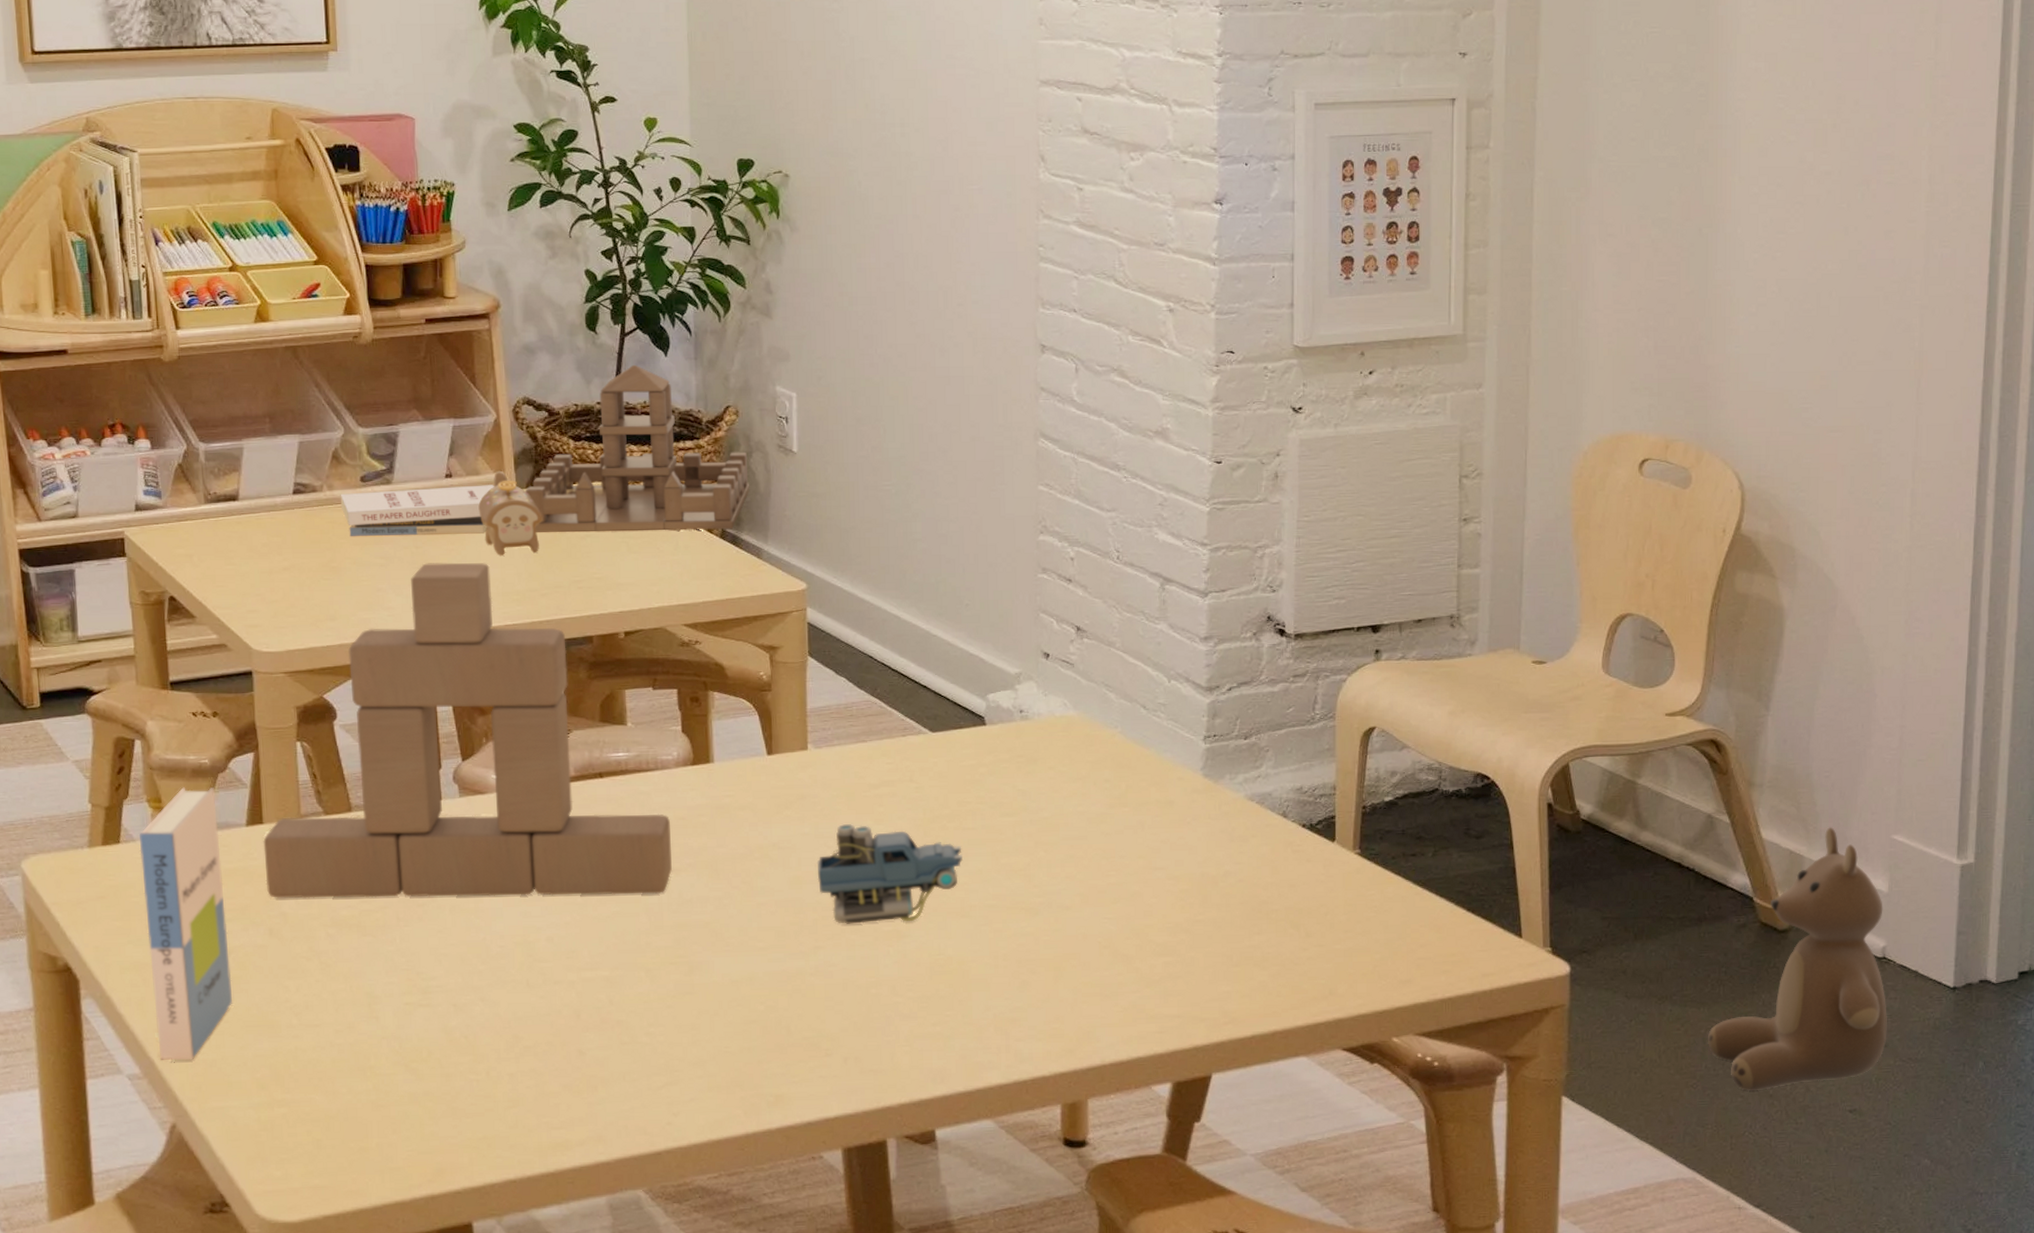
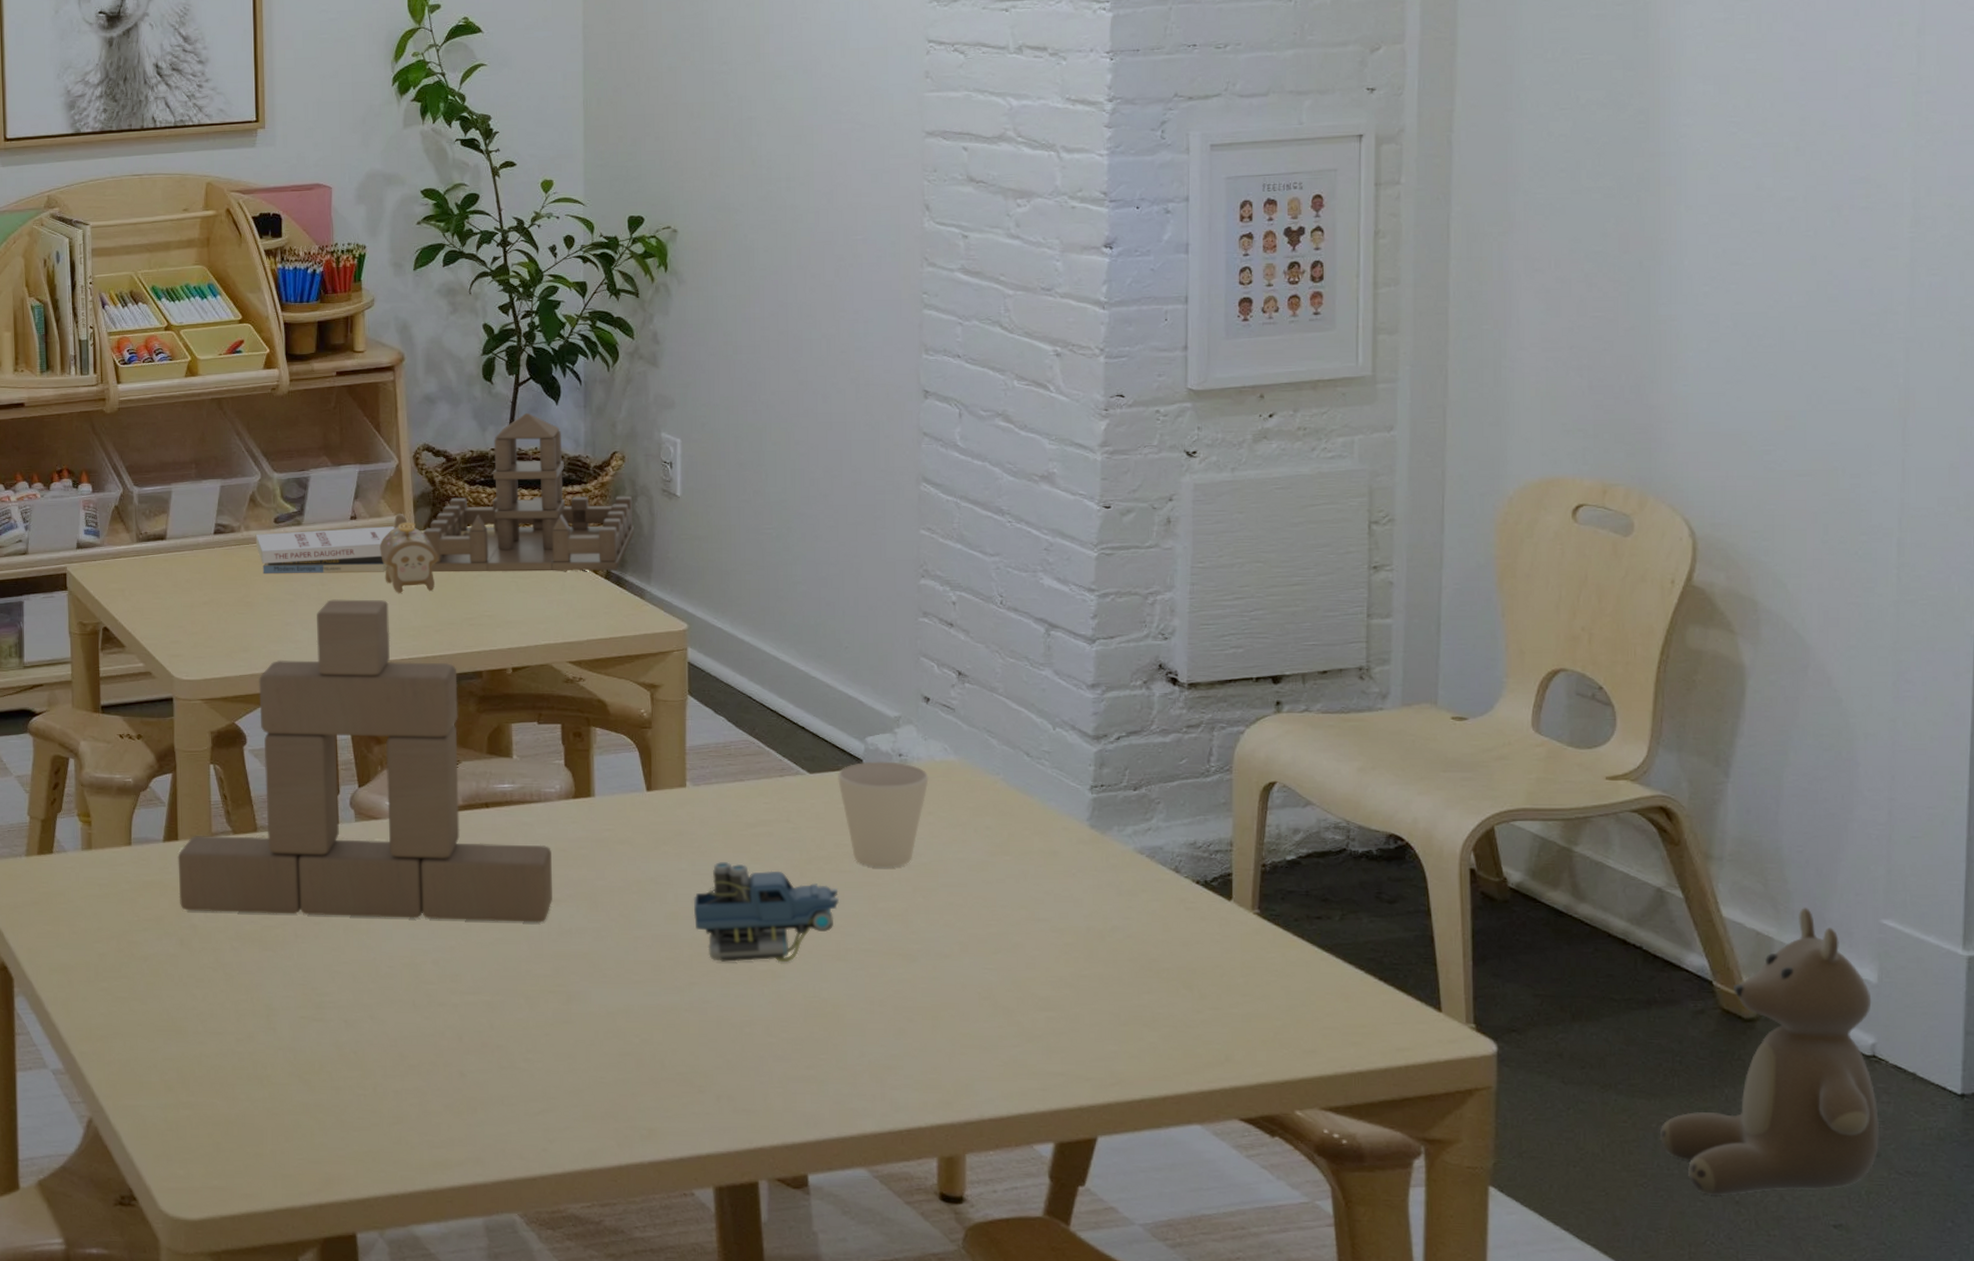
book: present [139,787,232,1061] -> none [70,804,146,1059]
cup: none [960,718,1049,824] -> present [838,761,929,868]

